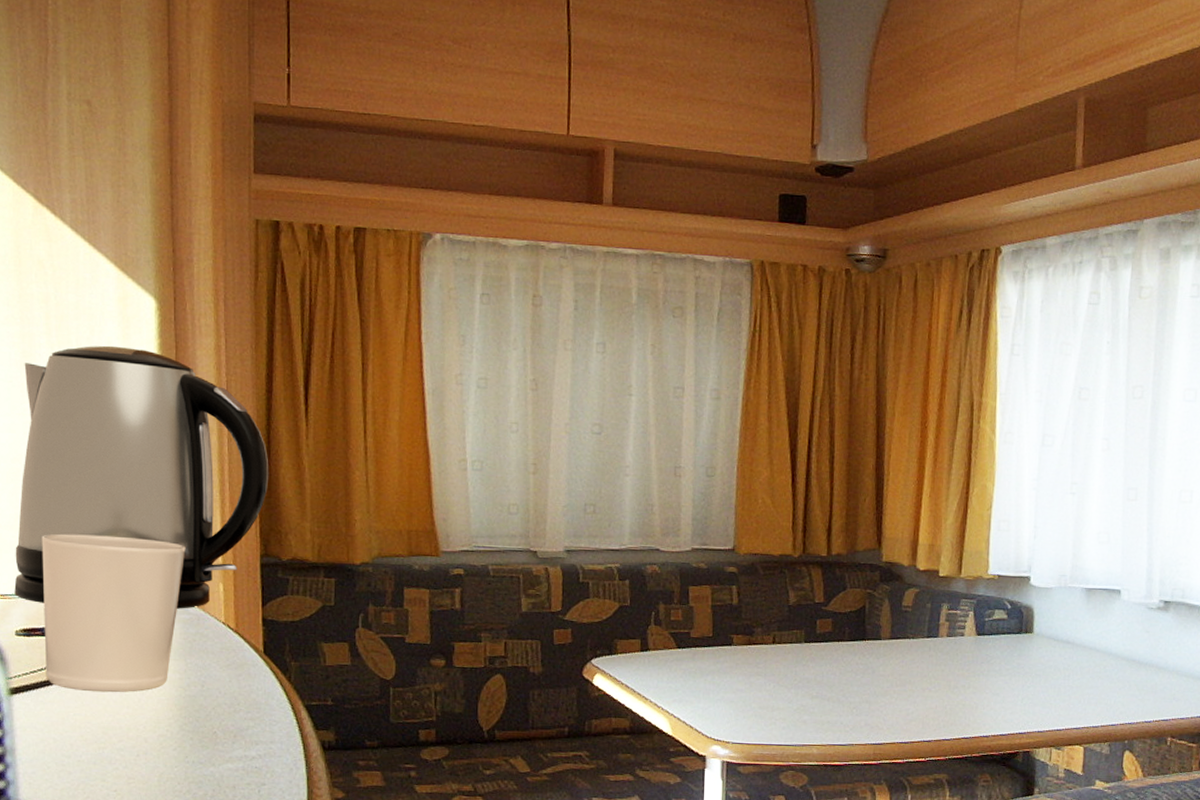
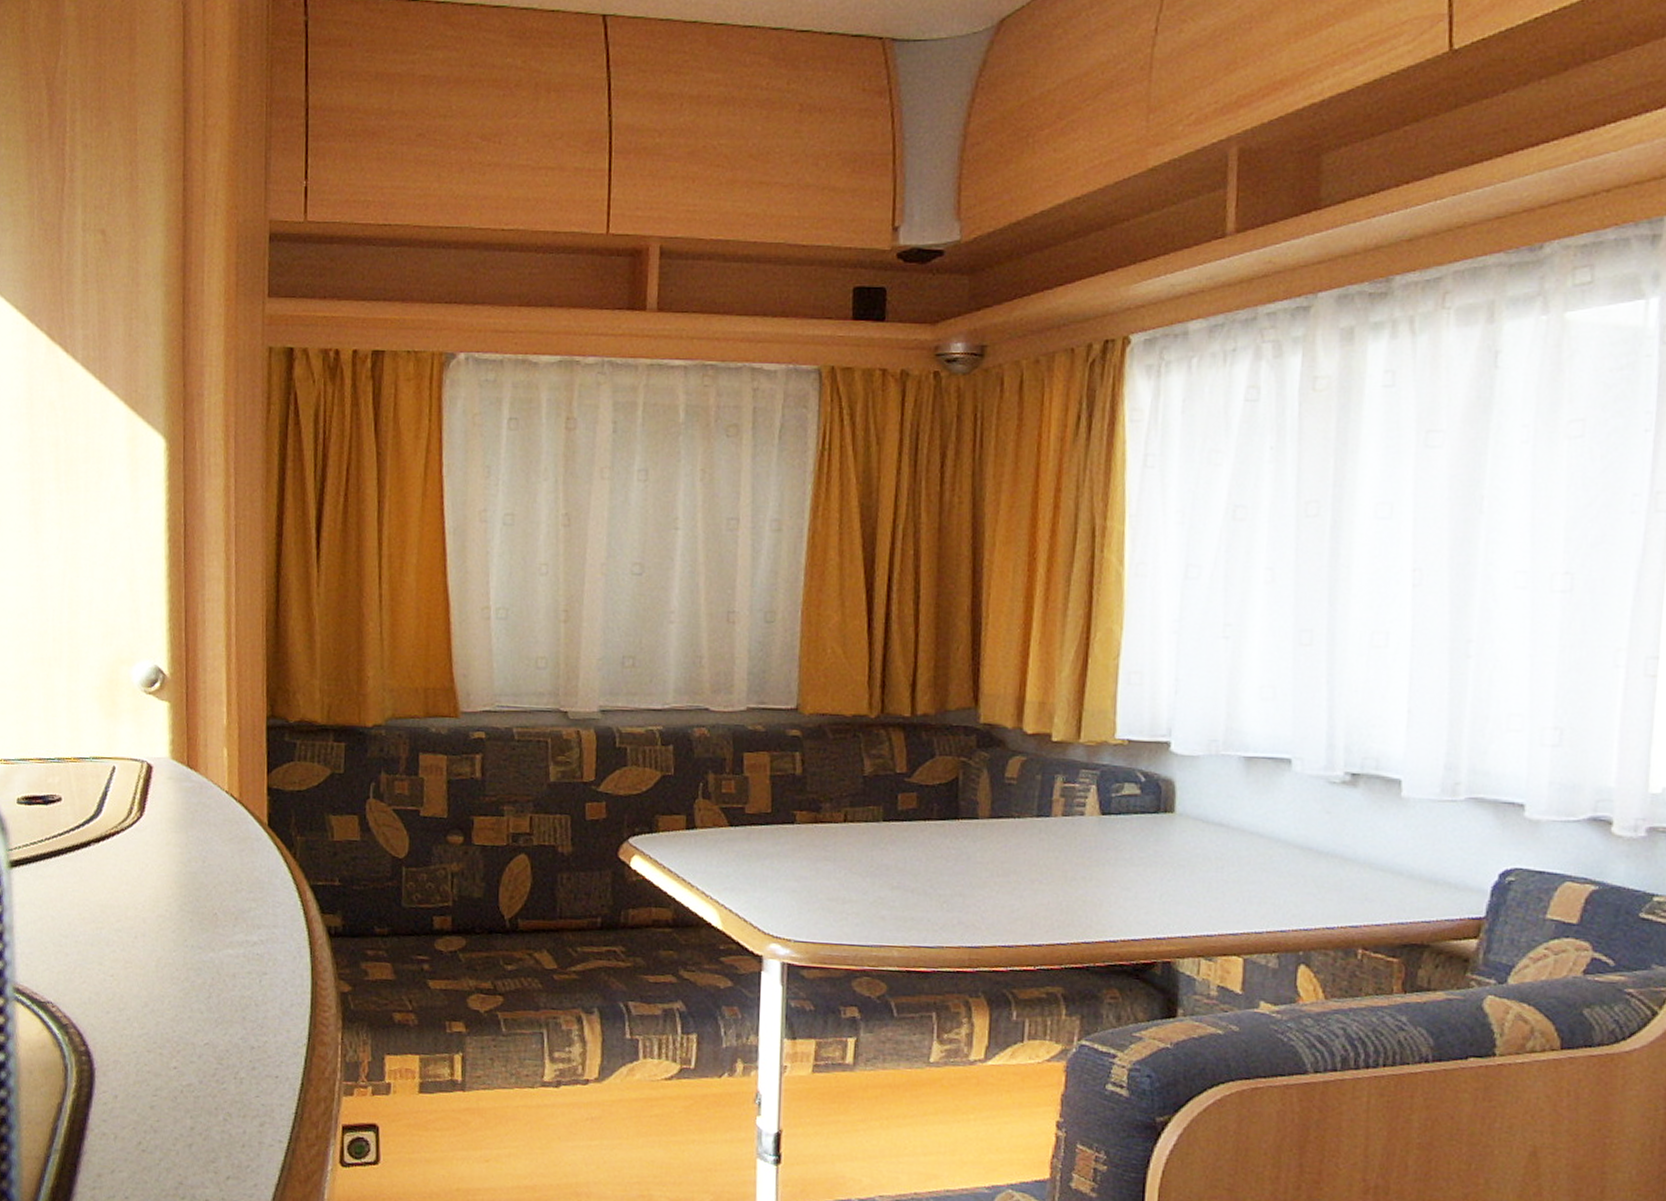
kettle: present [14,345,269,609] -> none [17,490,278,776]
cup: present [41,533,186,693] -> none [45,693,190,868]

